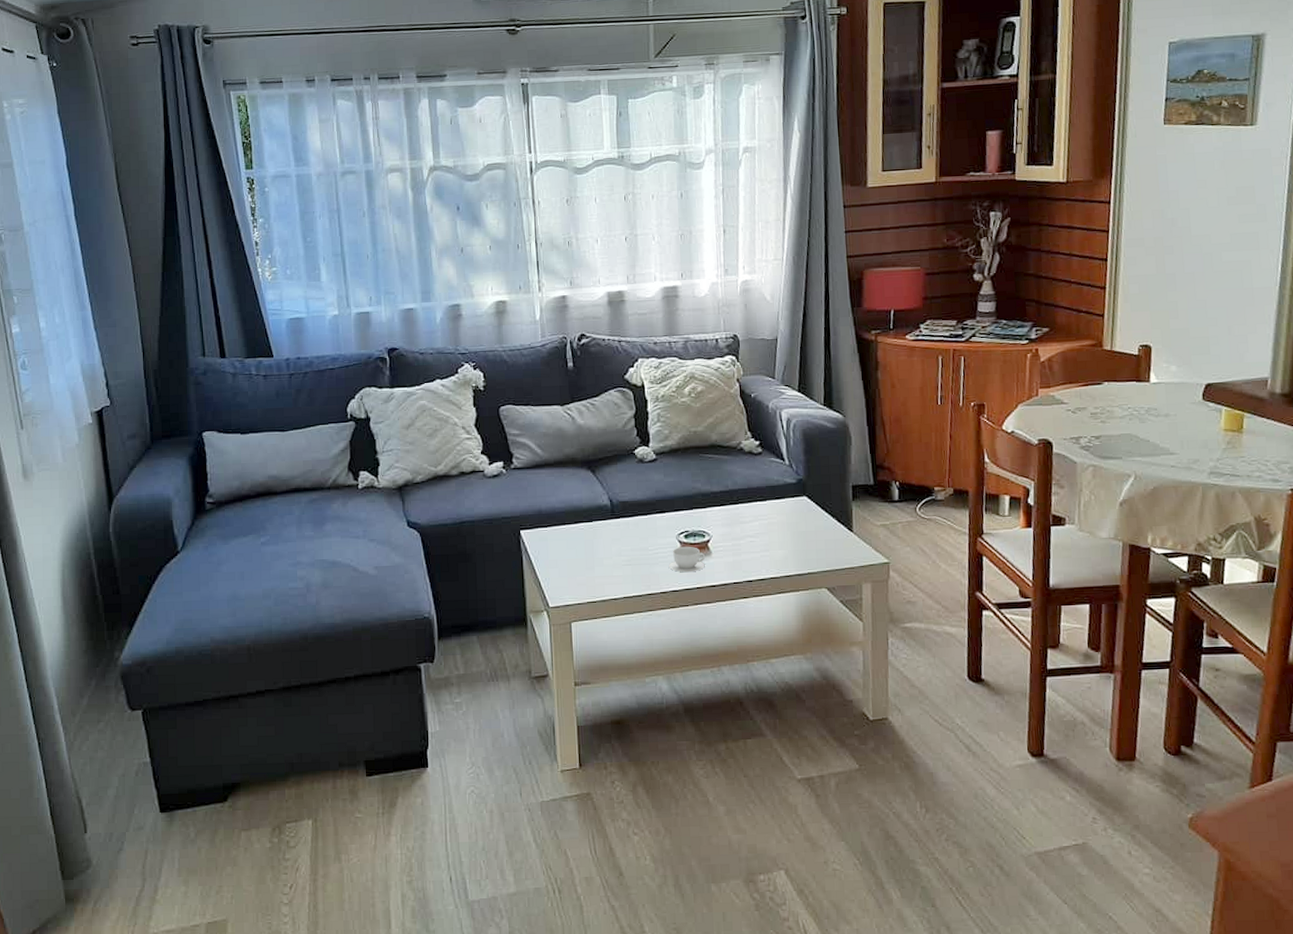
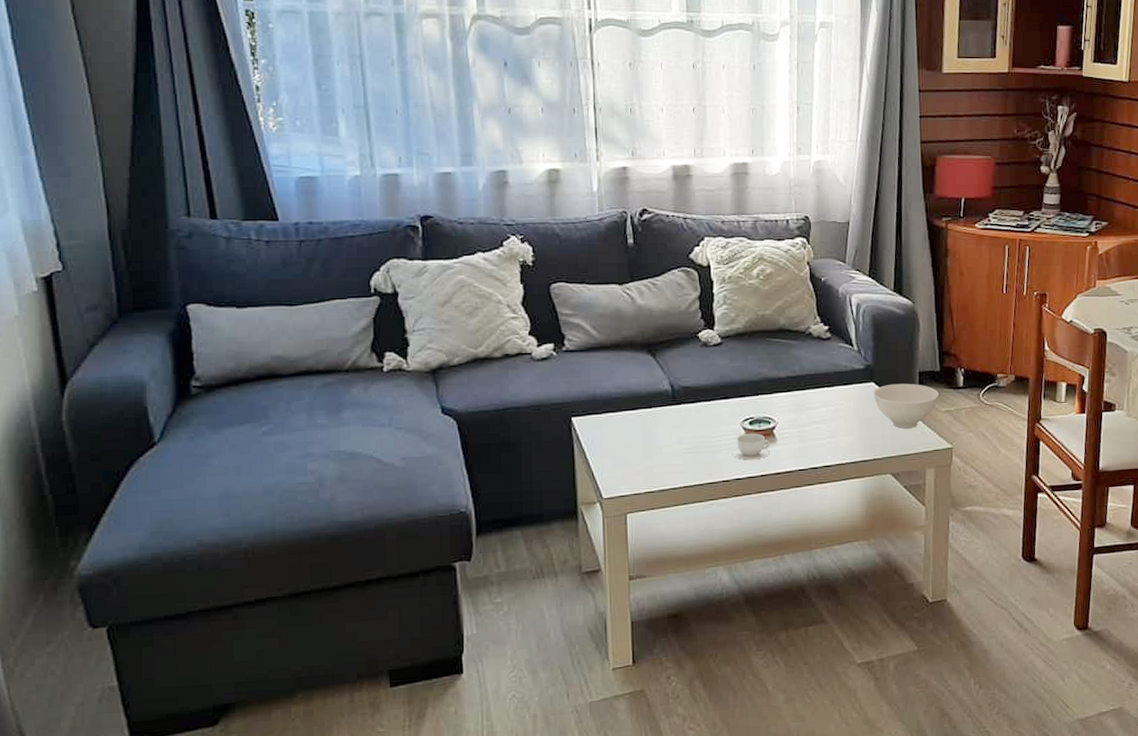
bowl: none [805,497,874,542] -> present [872,383,940,428]

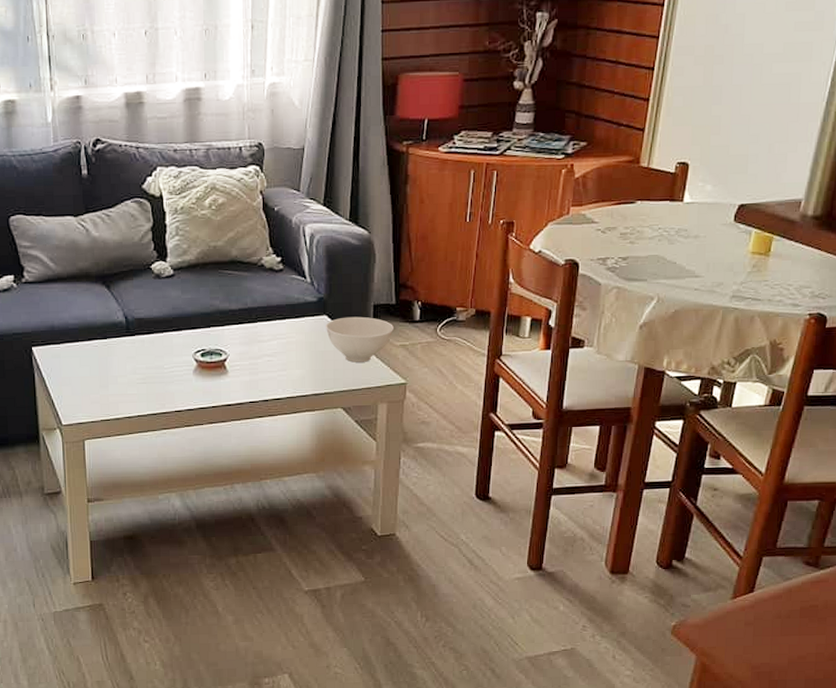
teacup: present [731,433,770,460] -> none [183,364,221,392]

